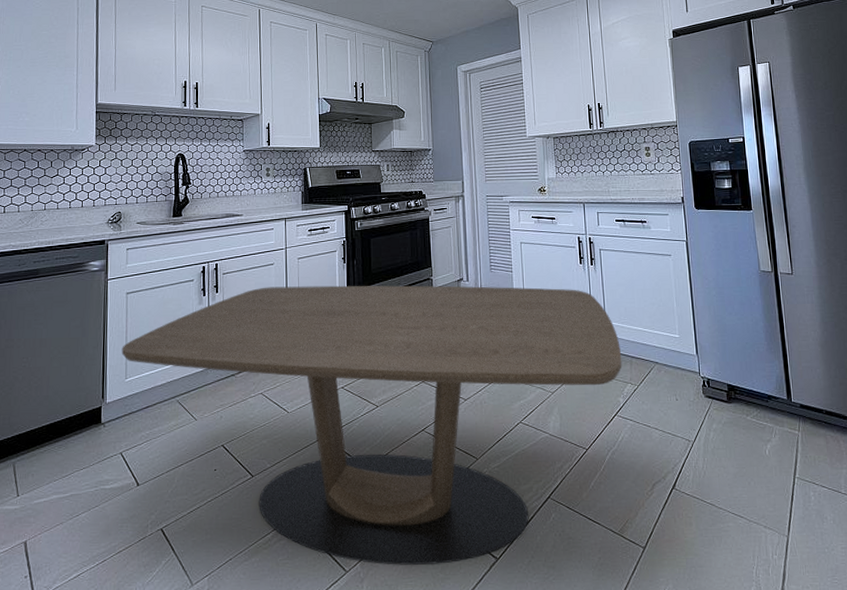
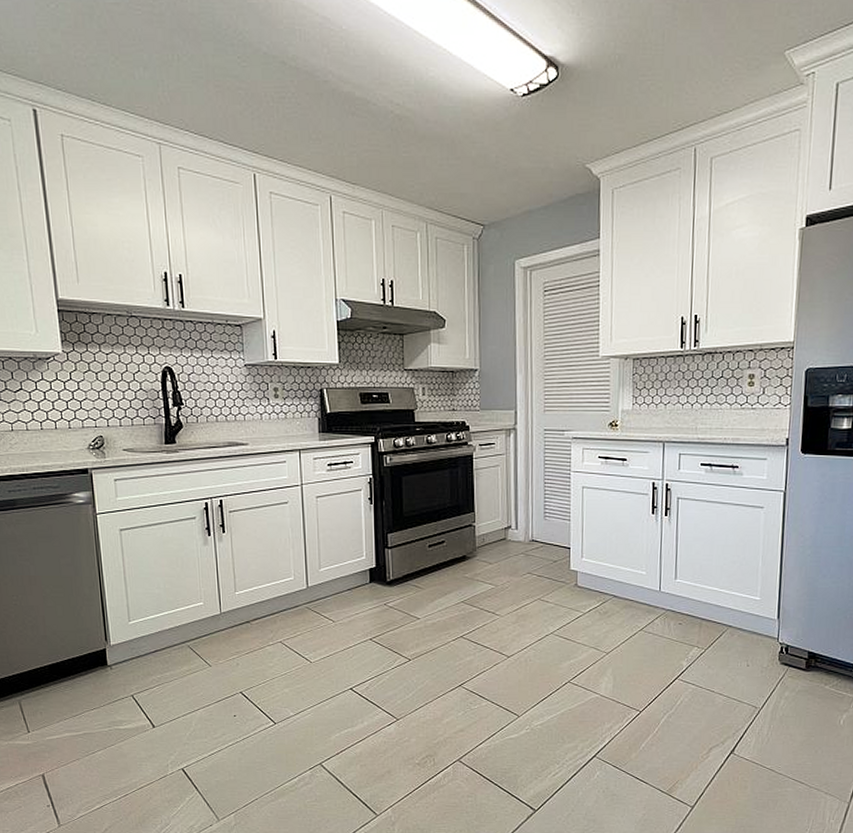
dining table: present [121,285,622,565] -> none [121,528,691,813]

